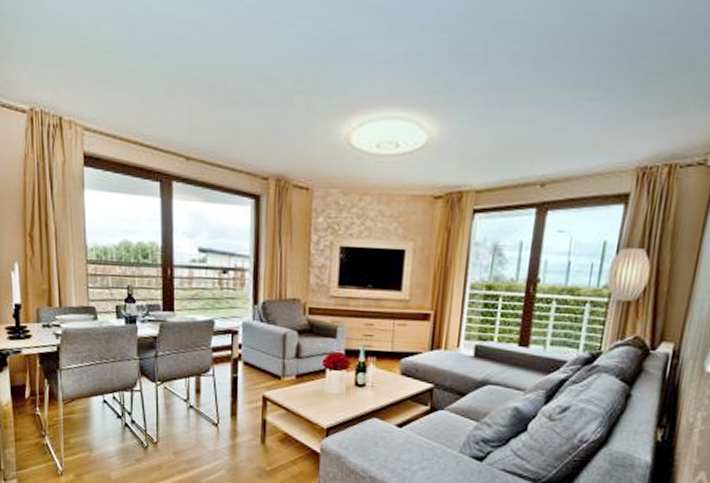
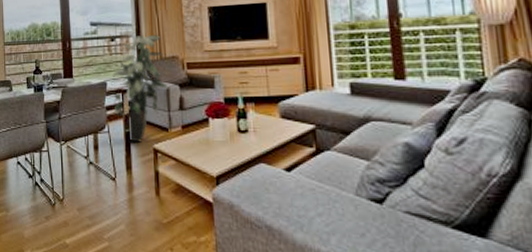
indoor plant: none [220,263,285,389] -> present [112,31,168,142]

